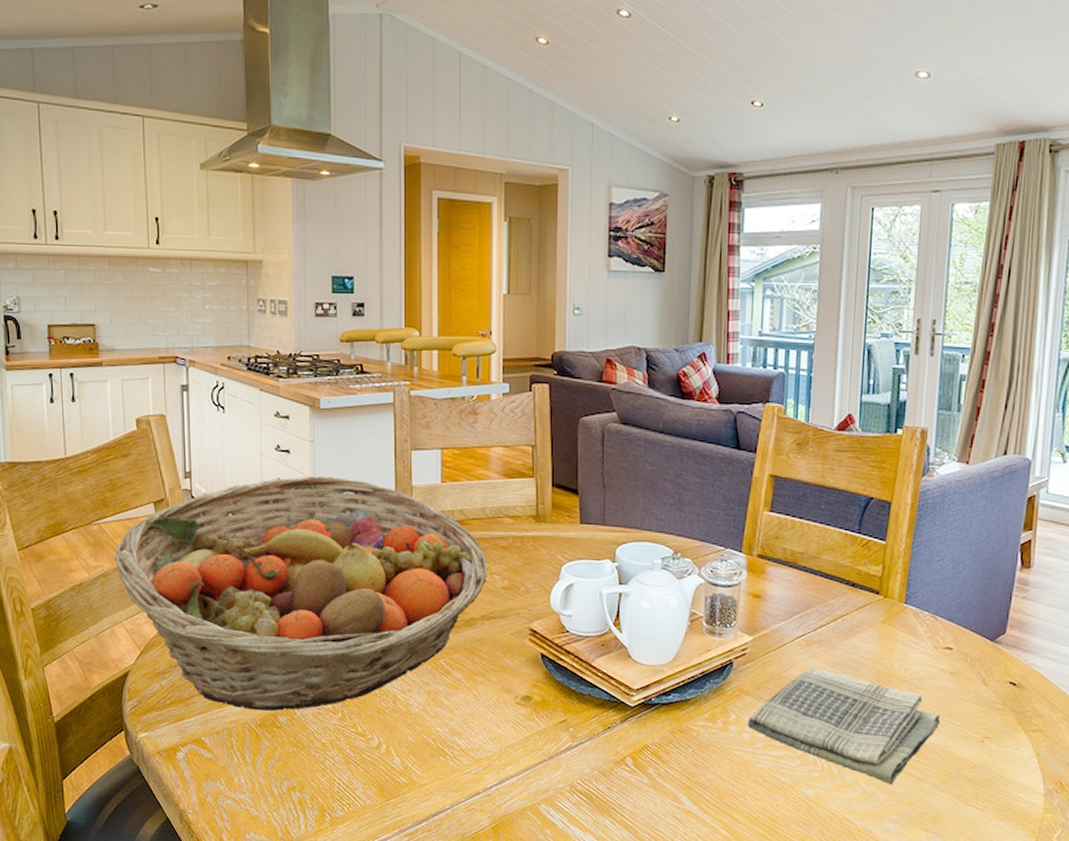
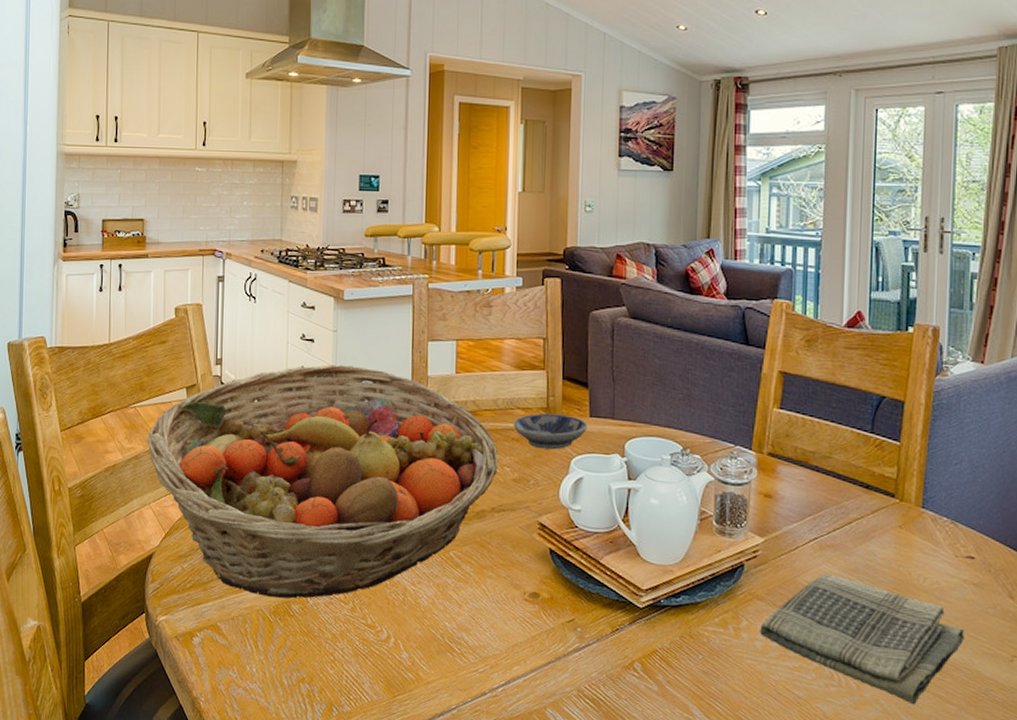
bowl: none [502,521,578,557] -> present [513,413,587,450]

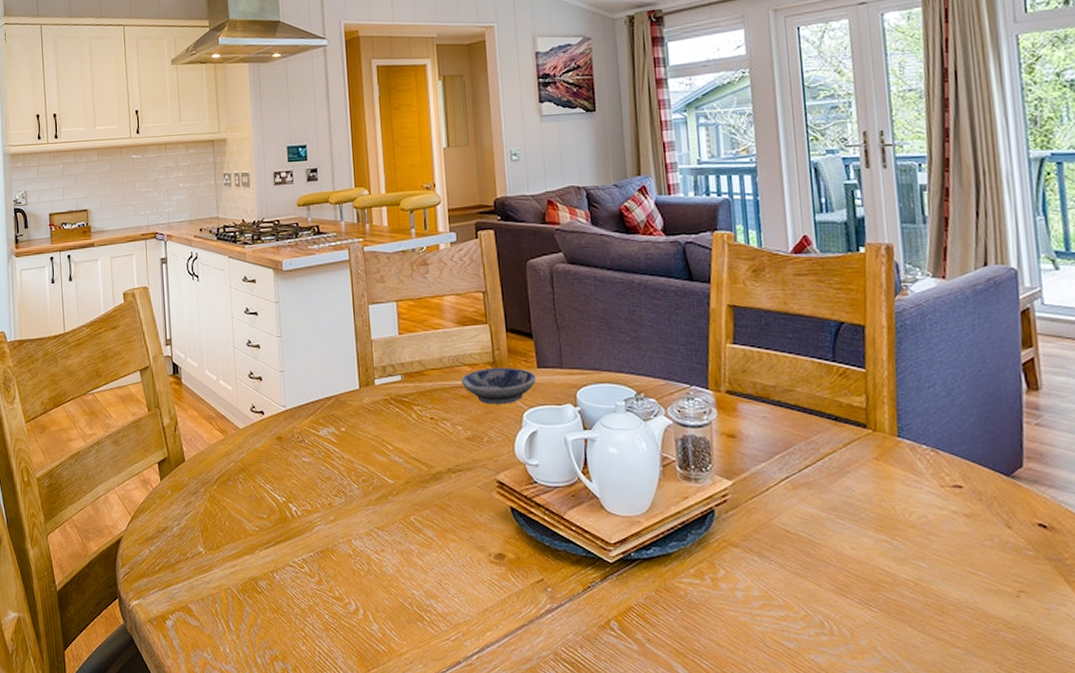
fruit basket: present [147,364,499,599] -> none [107,336,450,575]
dish towel: present [760,573,965,705] -> none [739,514,963,651]

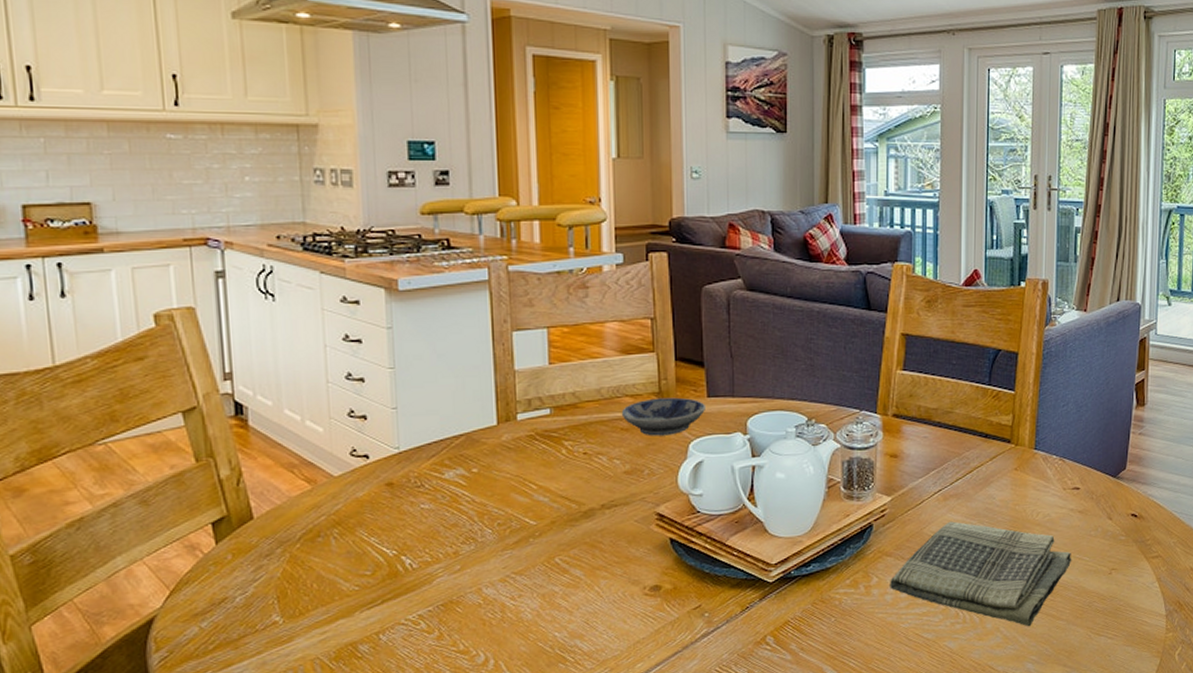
dish towel: none [739,514,963,651] -> present [890,521,1072,627]

